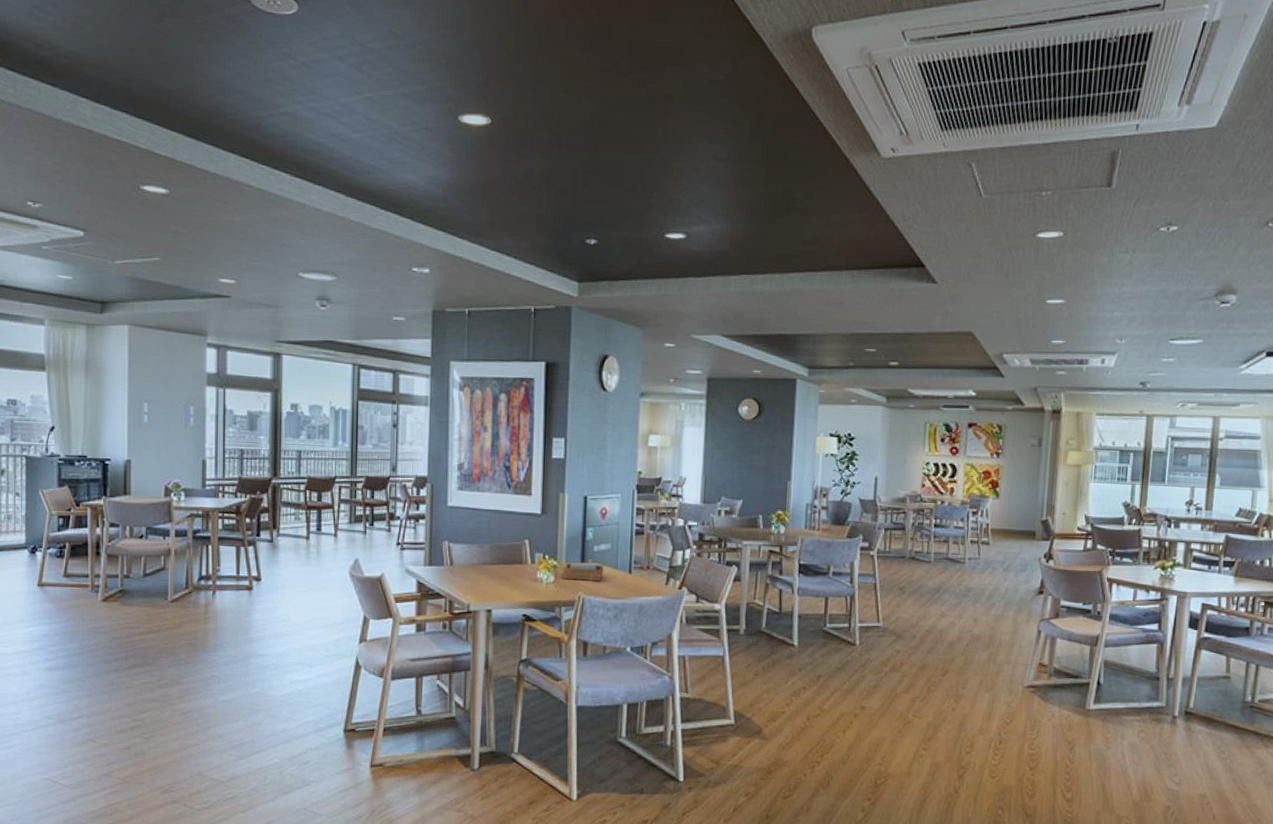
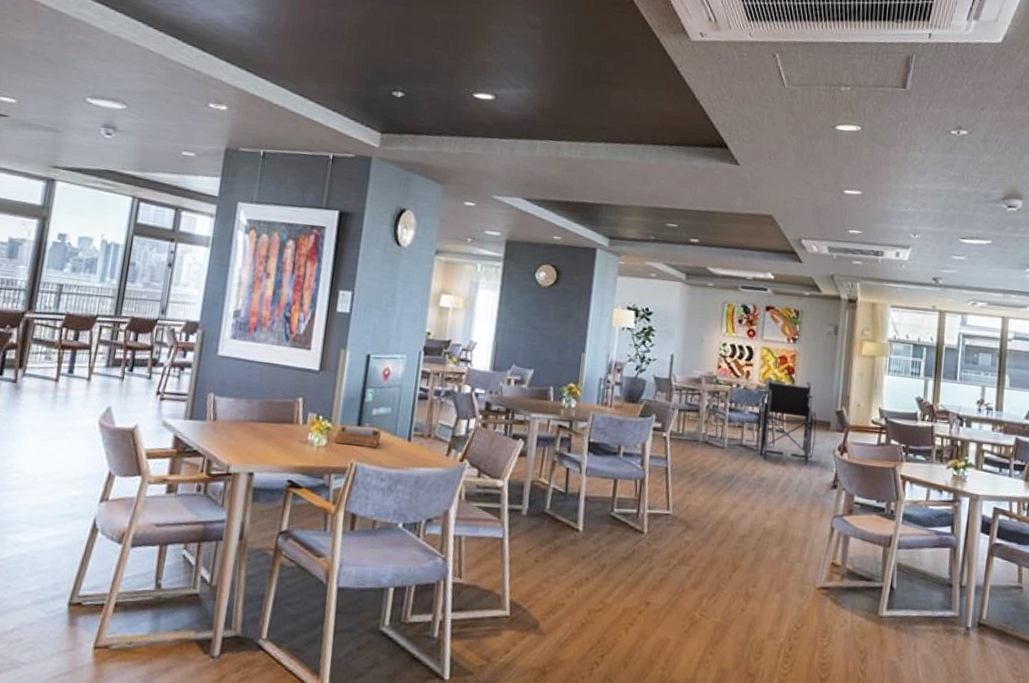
wheelchair: none [961,492,1022,574] -> present [755,377,817,465]

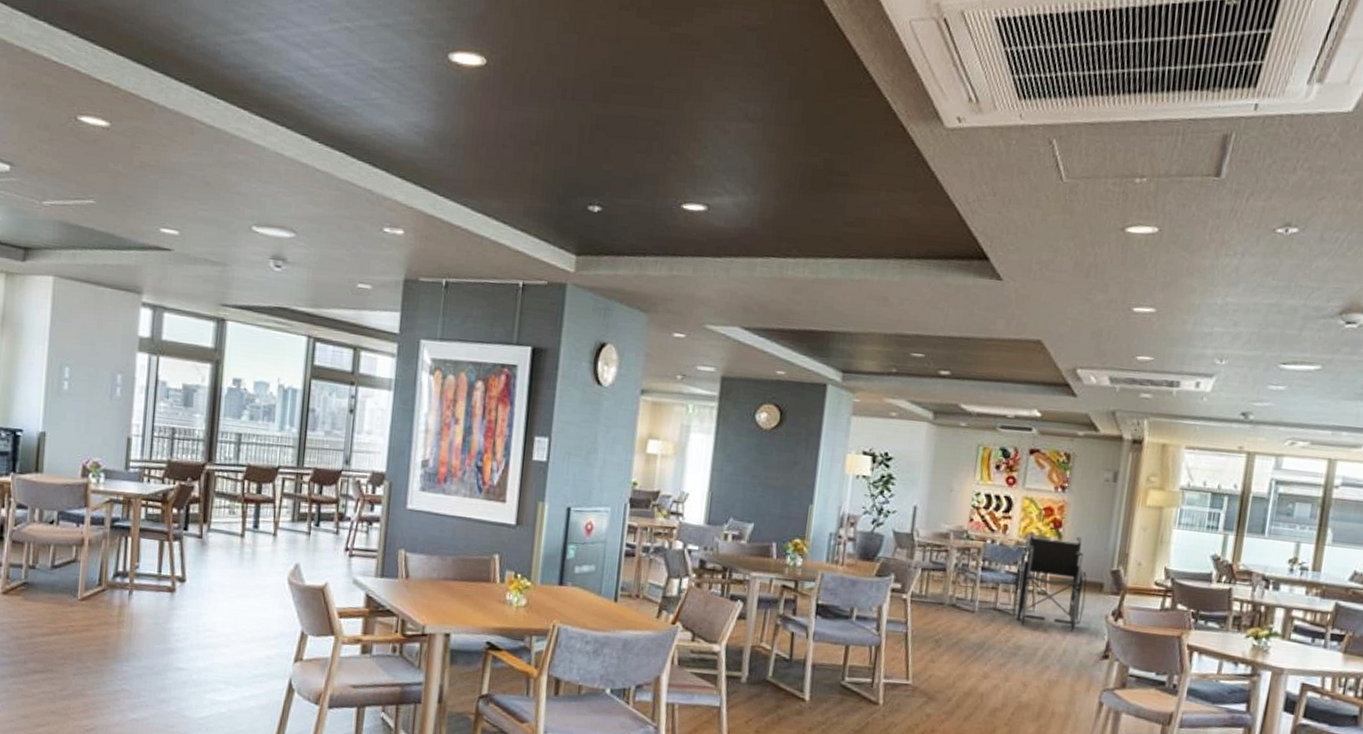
napkin holder: present [335,426,381,448] -> none [536,585,585,609]

